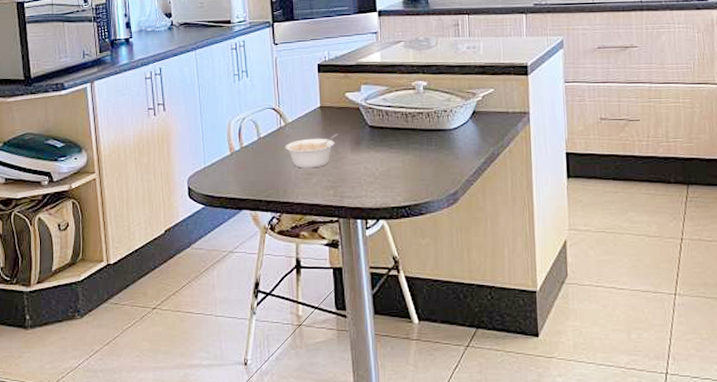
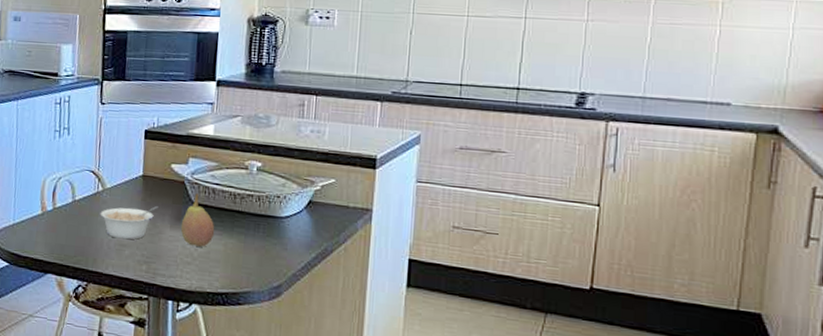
fruit: none [360,116,392,166] -> present [180,192,215,247]

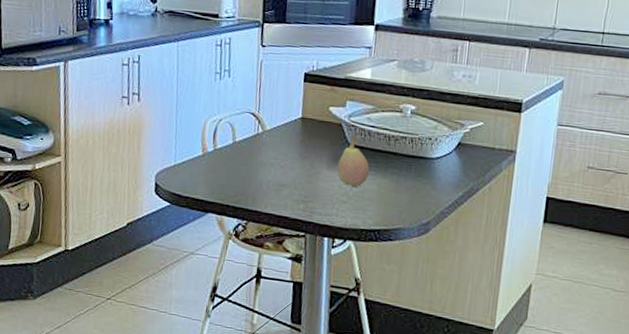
legume: present [100,206,159,240] -> none [259,148,316,180]

